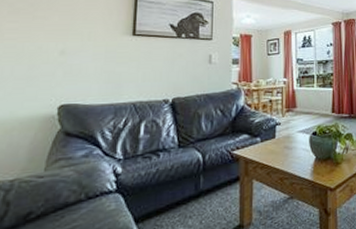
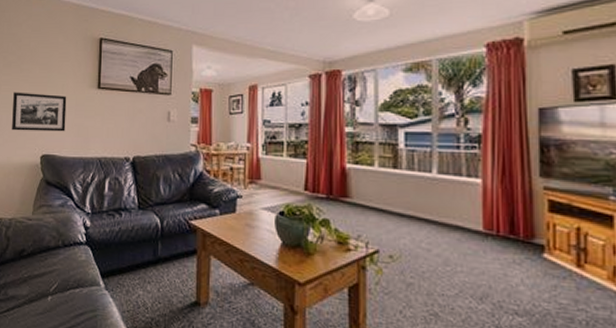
picture frame: none [18,40,95,82] -> present [12,92,67,132]

